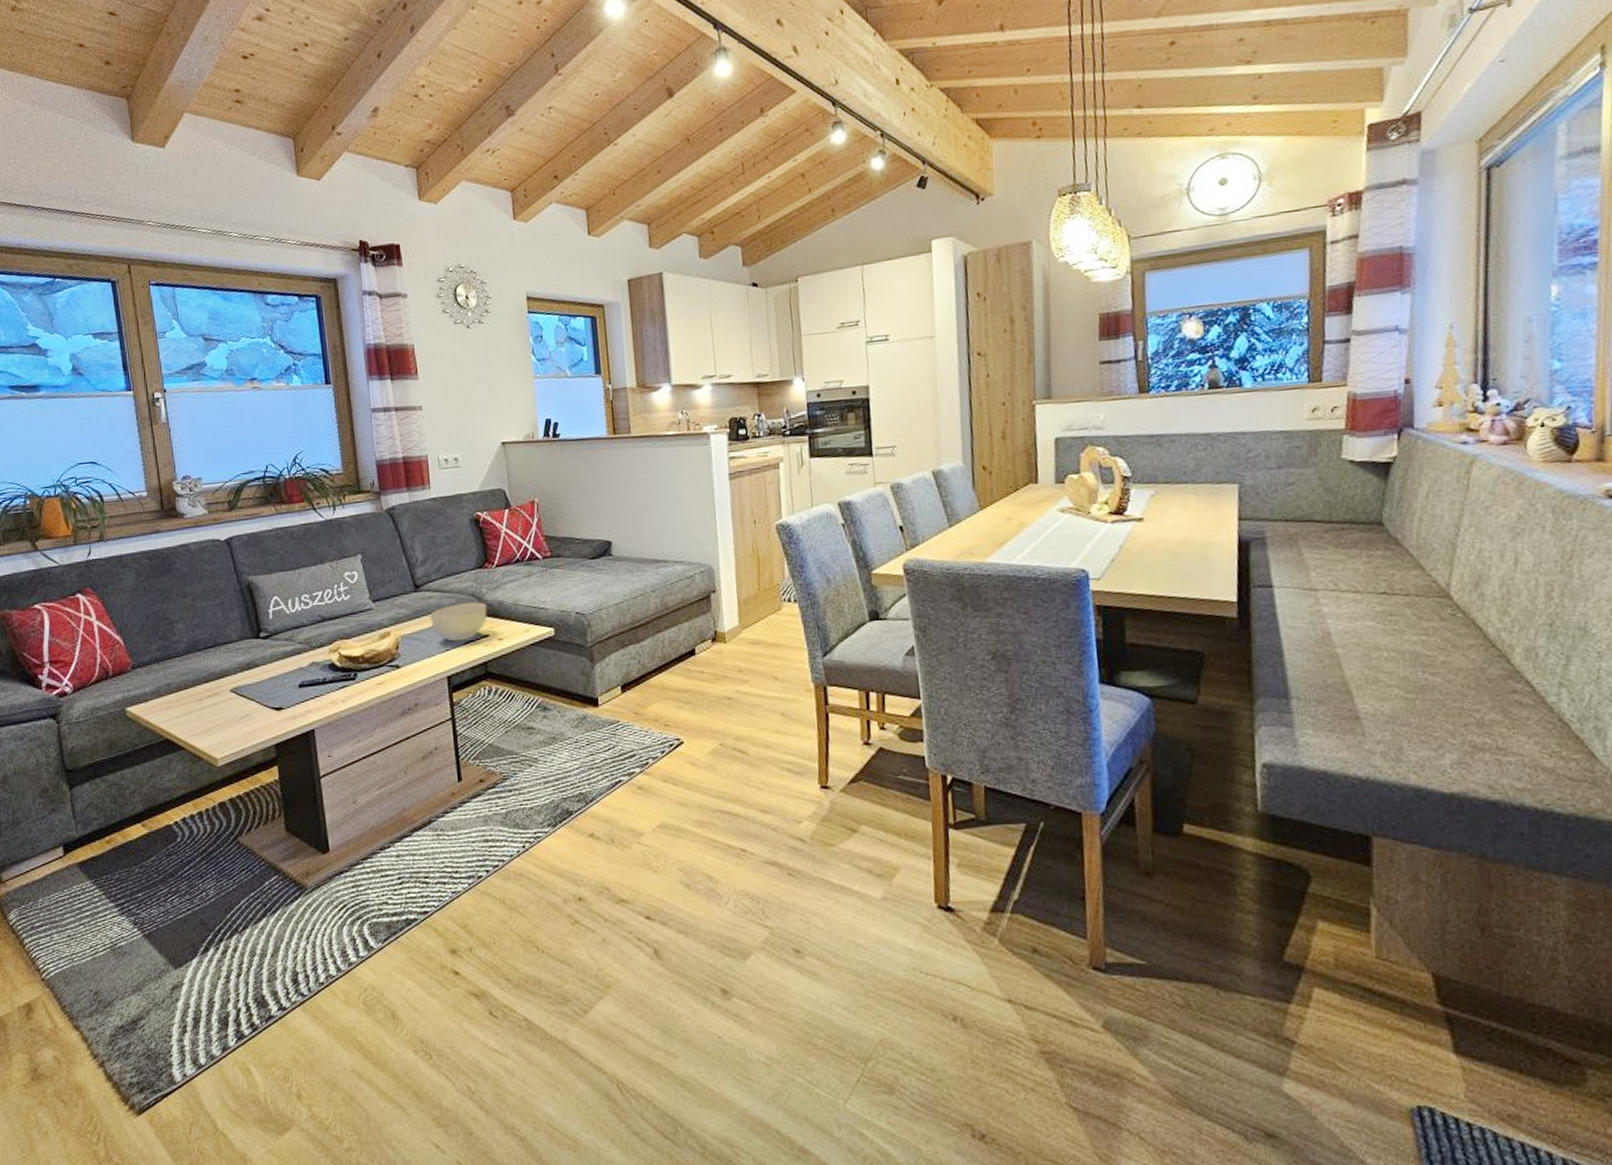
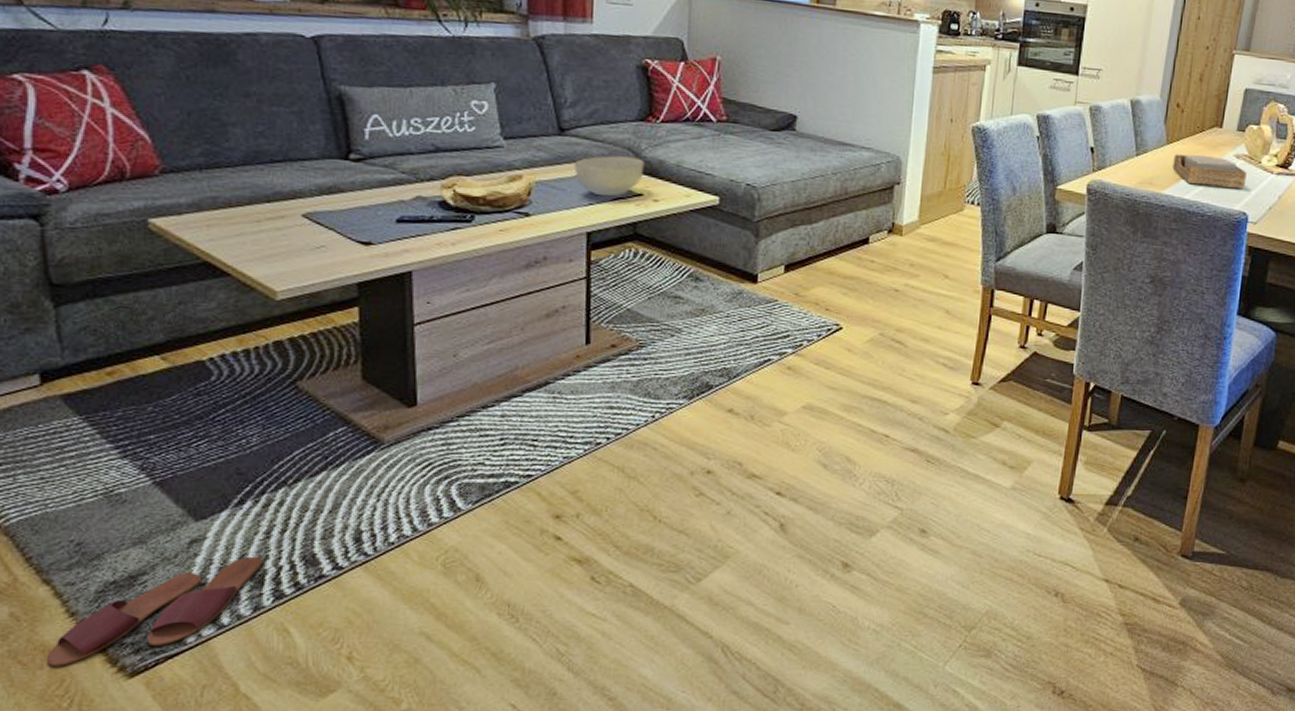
slippers: none [79,999,226,1104] -> present [46,556,263,666]
napkin holder: none [990,514,1078,548] -> present [1172,154,1247,190]

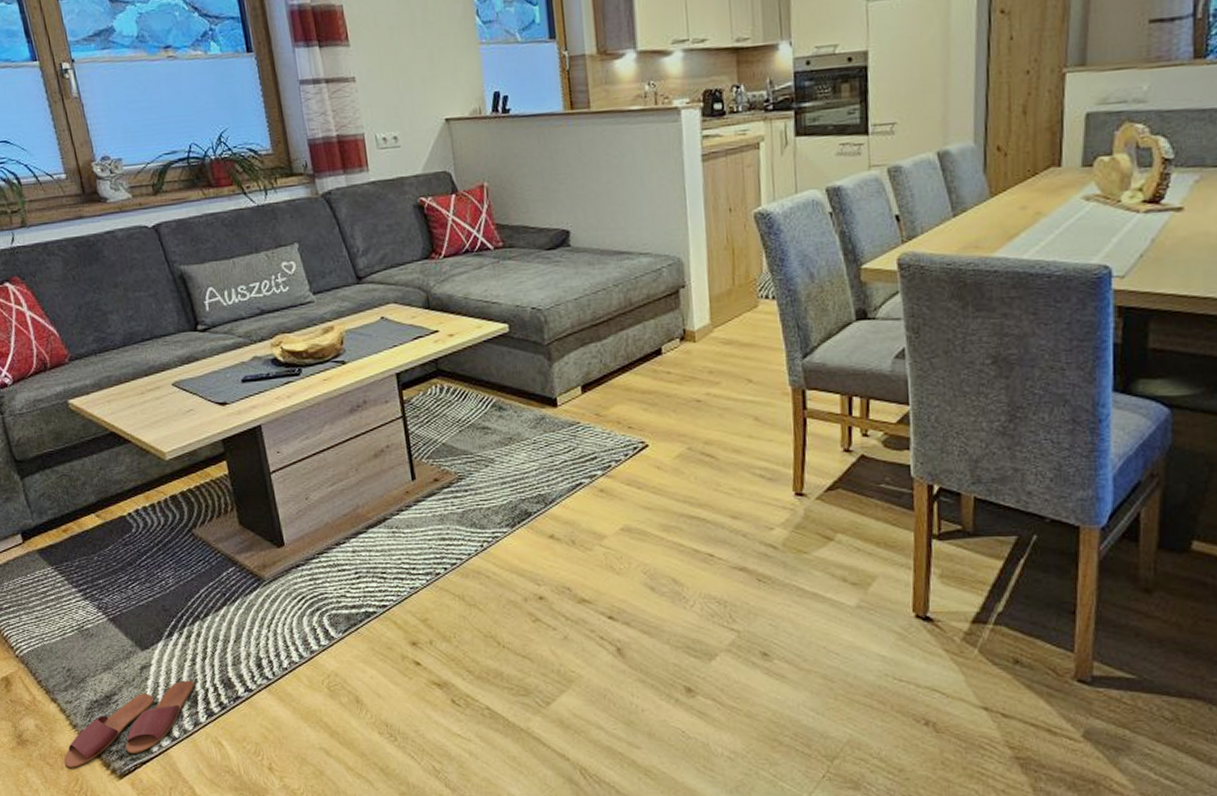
bowl: present [574,155,644,197] -> none [375,295,436,338]
napkin holder: present [1172,154,1247,190] -> none [1001,203,1103,241]

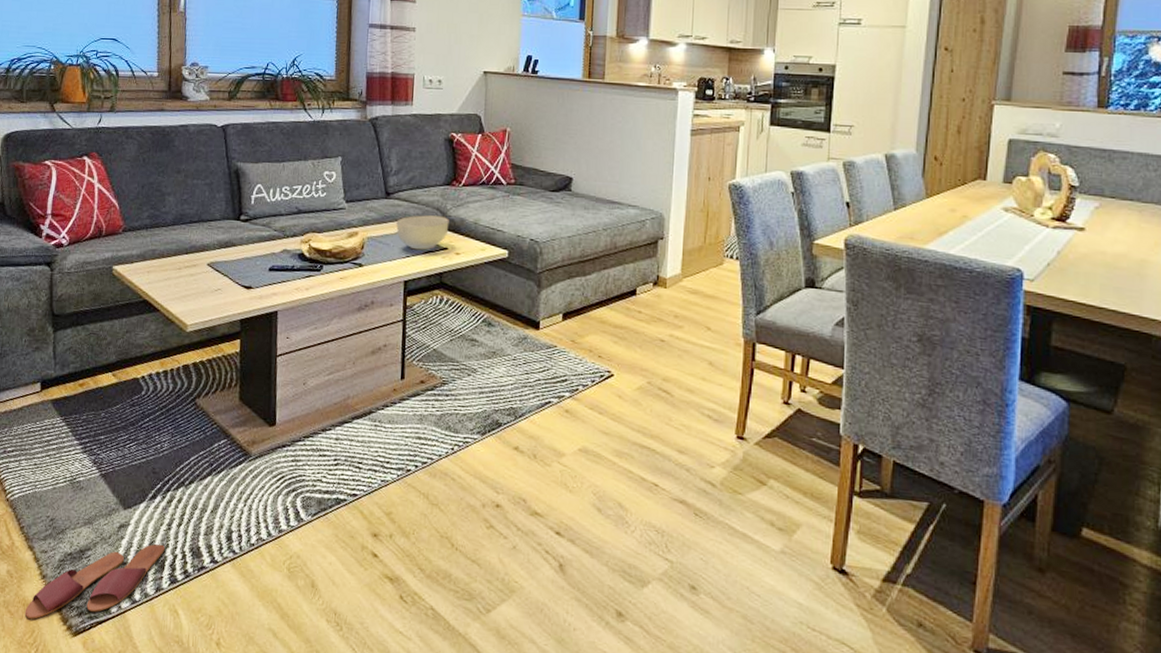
bowl: none [375,295,436,338] -> present [396,215,449,251]

